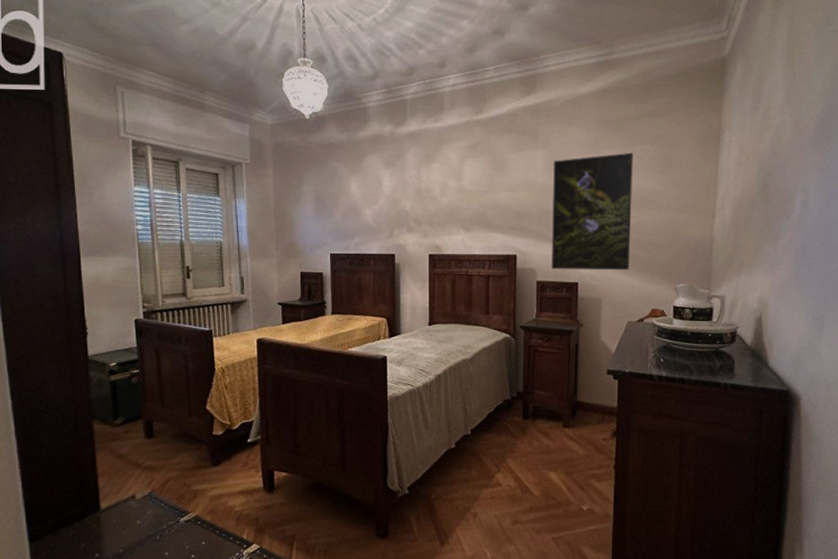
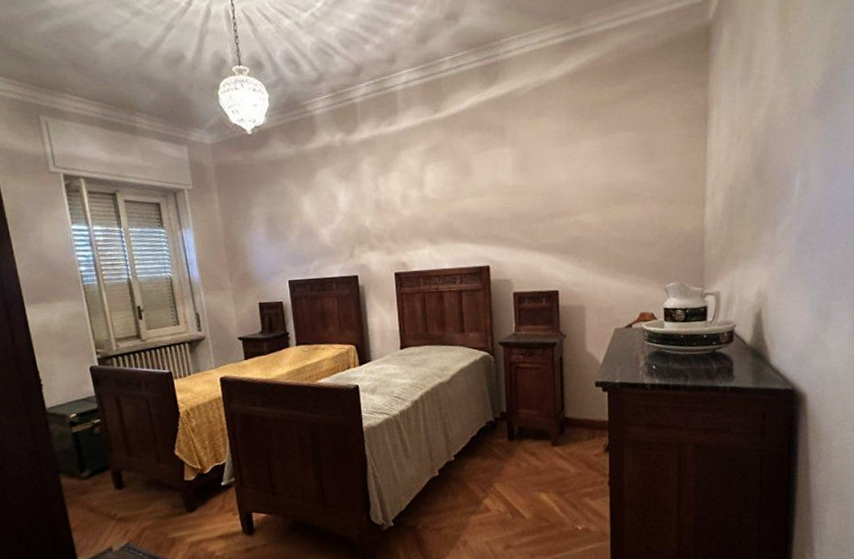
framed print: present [551,152,633,271] -> none [523,141,613,279]

